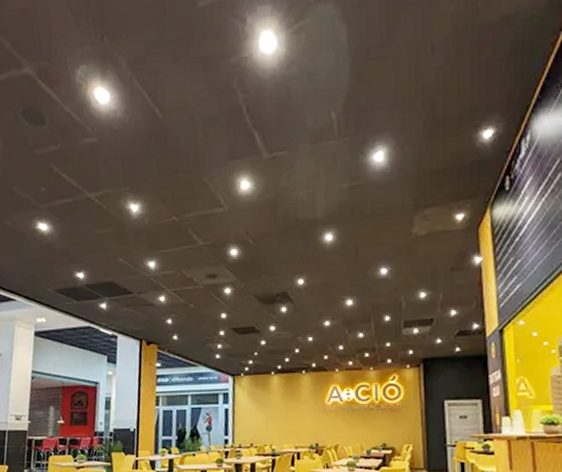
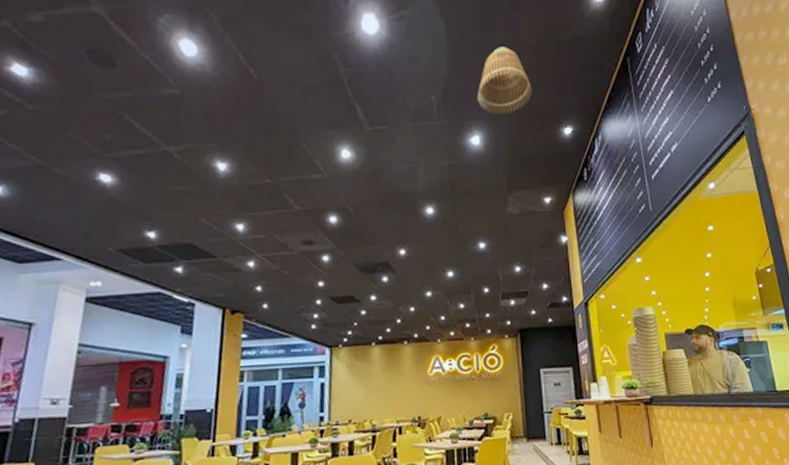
lamp shade: none [381,43,446,125] -> present [477,47,533,115]

